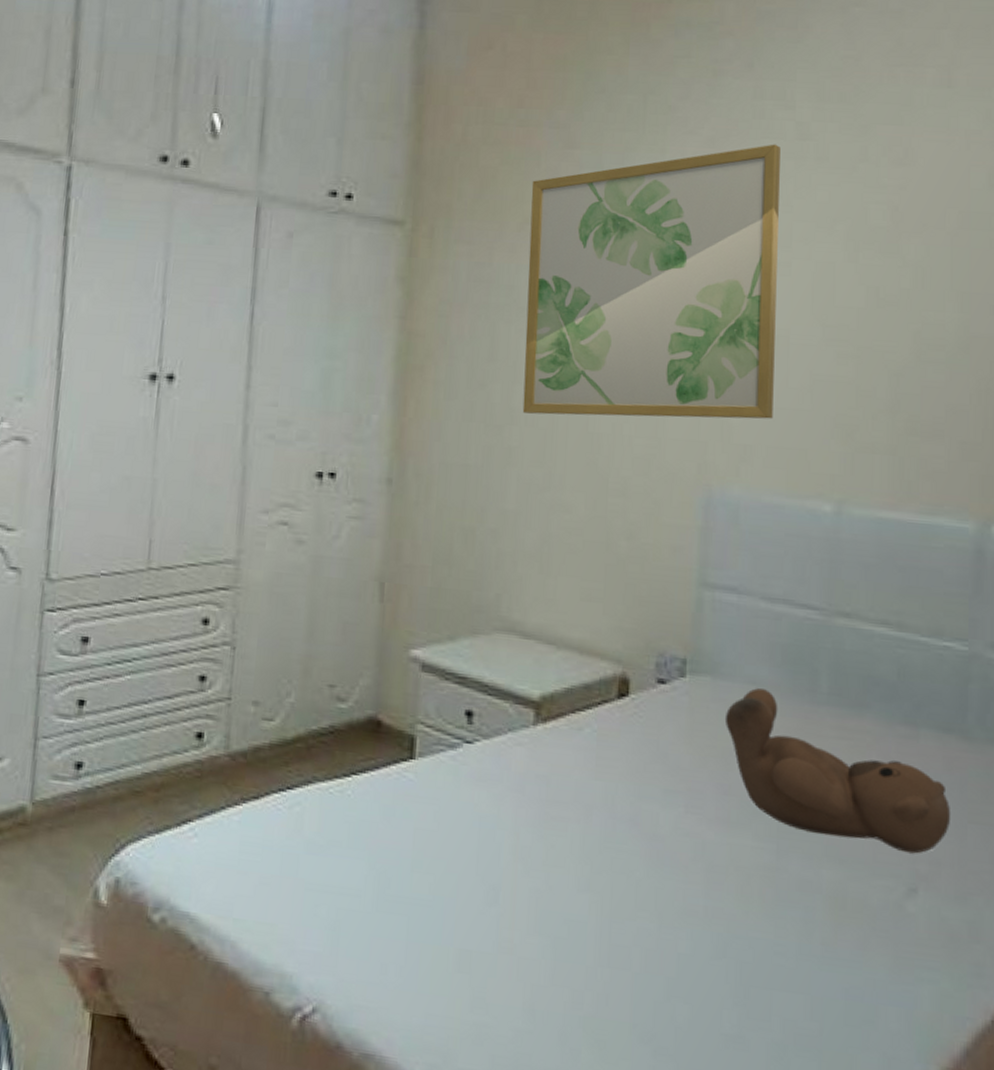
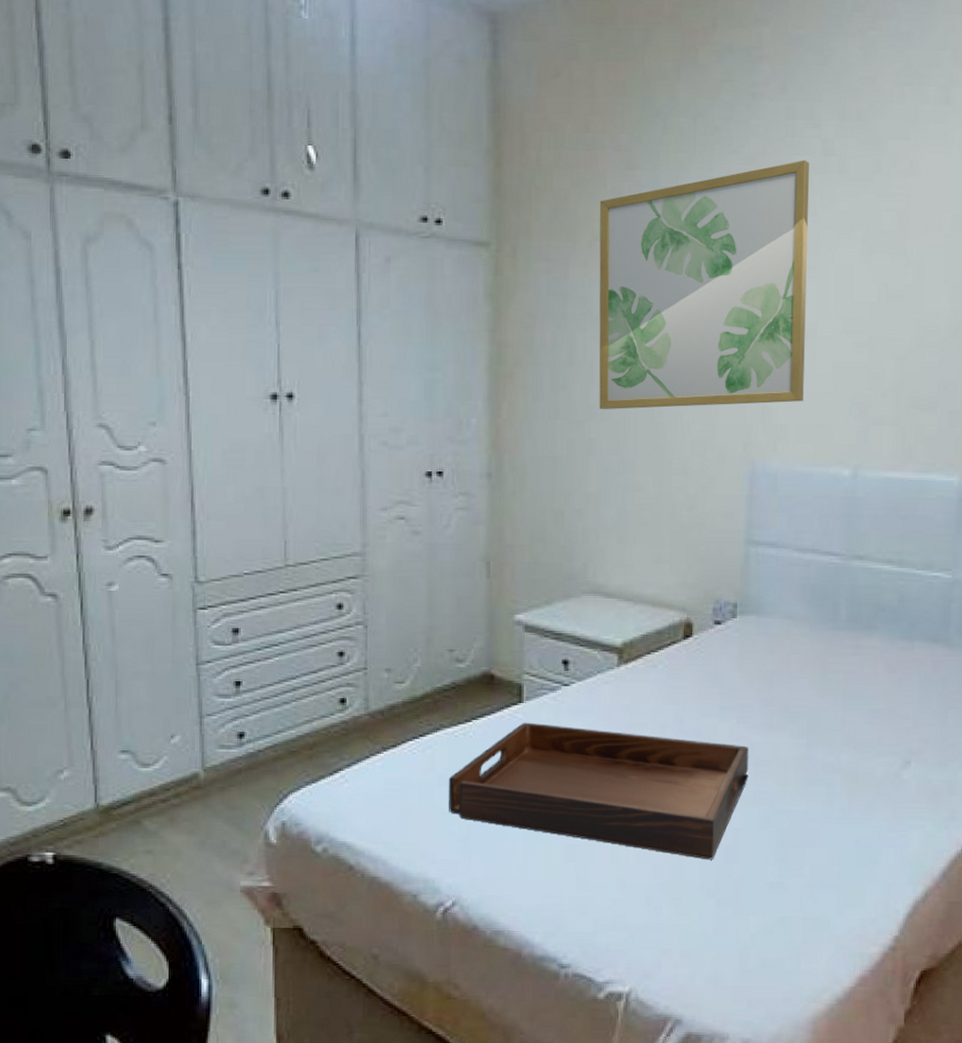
serving tray: none [316,784,700,993] -> present [448,722,749,860]
teddy bear: present [724,688,951,854] -> none [767,621,936,736]

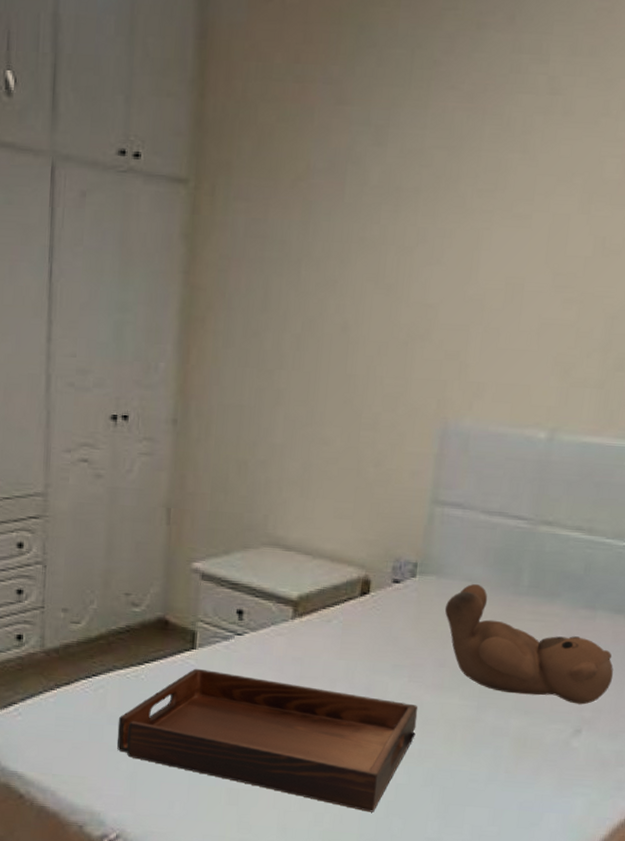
wall art: present [599,160,809,409] -> none [290,98,532,360]
teddy bear: none [767,621,936,736] -> present [444,584,614,705]

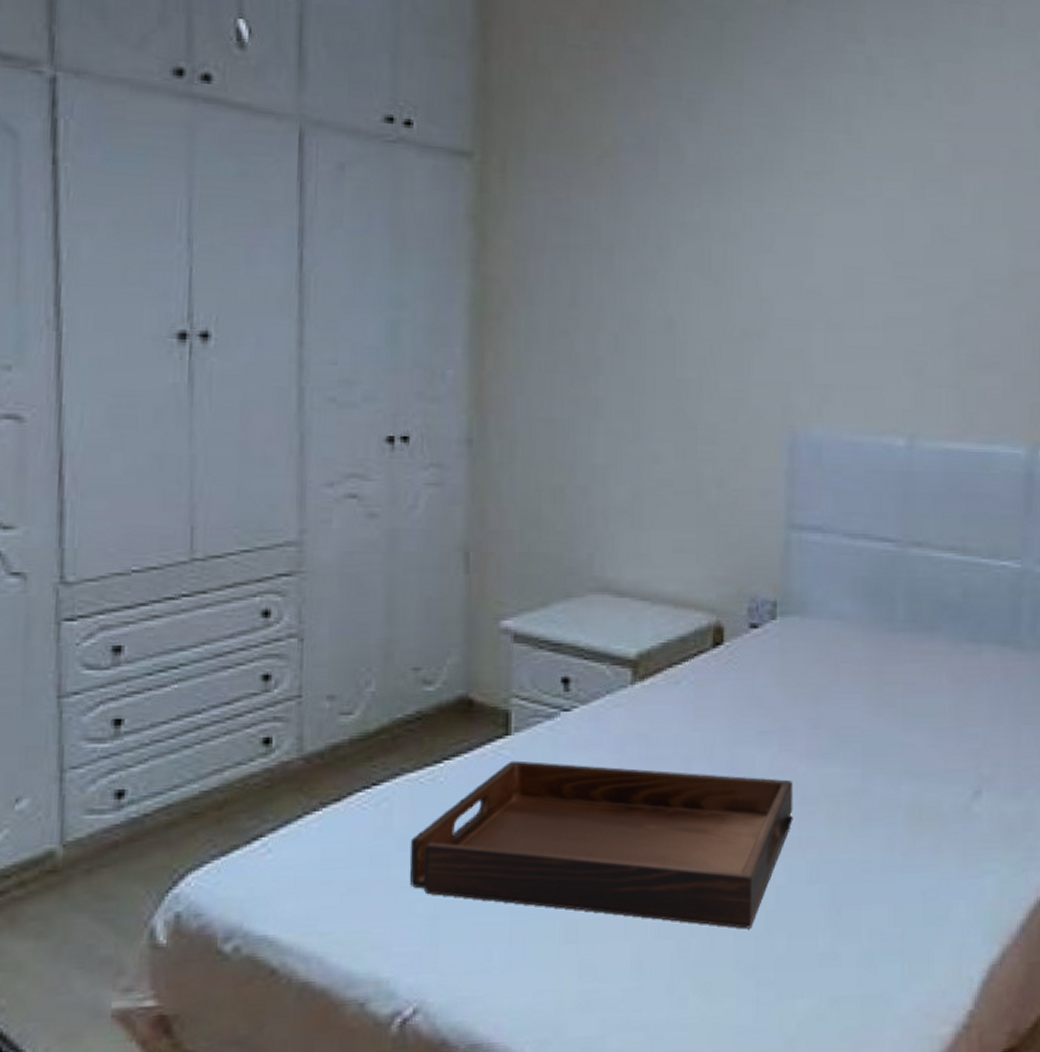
teddy bear: present [444,584,614,705] -> none [813,623,1008,759]

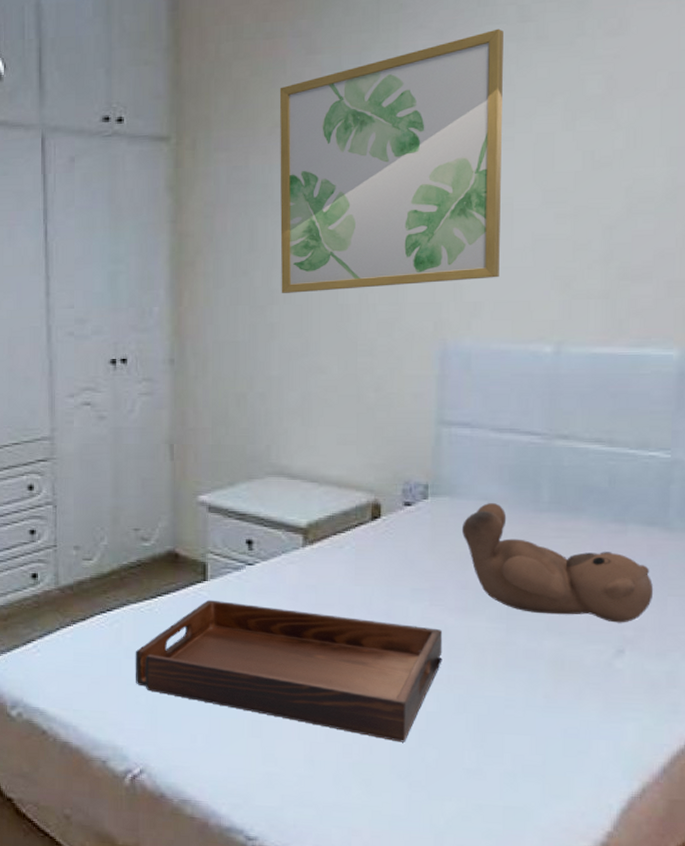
wall art: none [608,77,852,362] -> present [279,28,503,293]
teddy bear: none [813,623,1008,759] -> present [461,503,654,623]

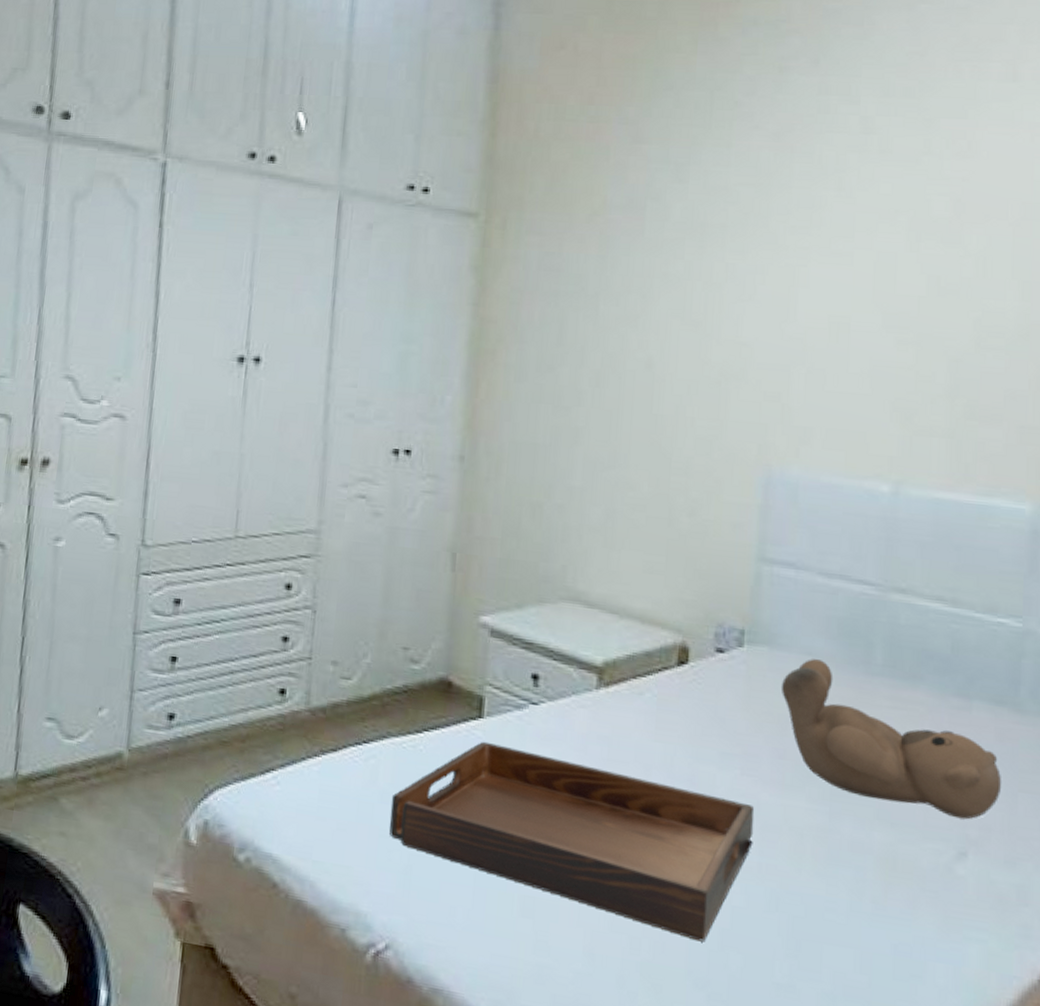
wall art: present [279,28,503,293] -> none [589,138,845,403]

